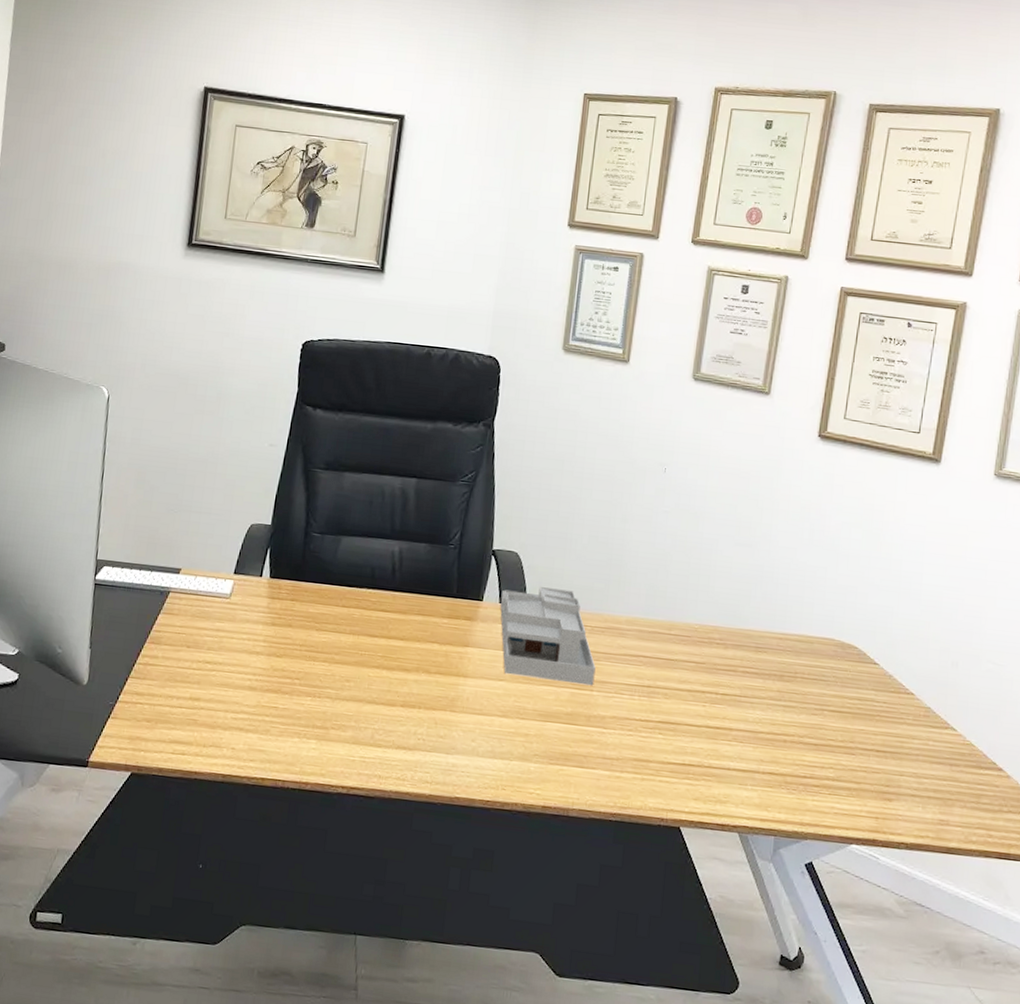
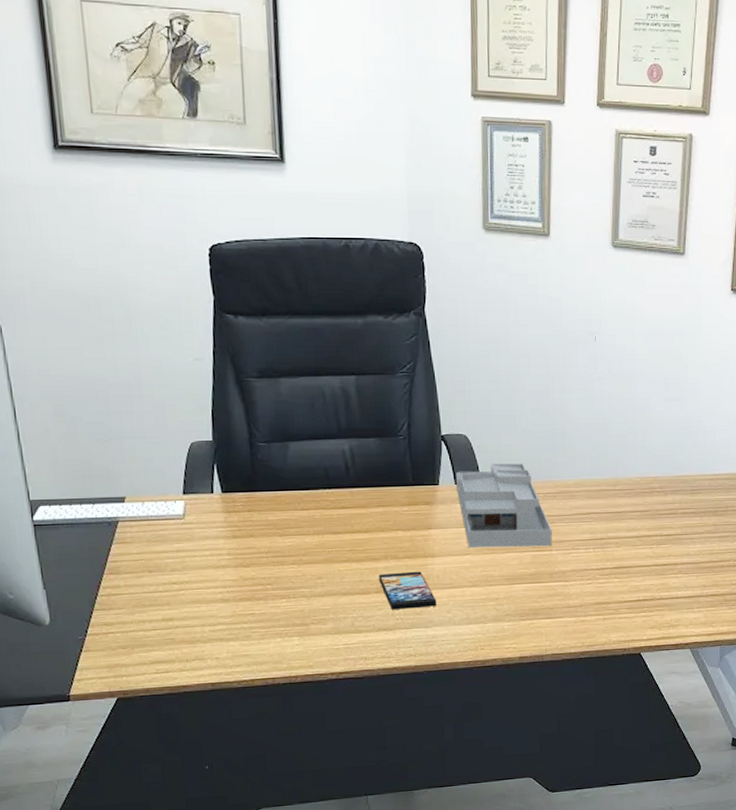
smartphone: none [407,687,463,732] -> present [379,571,437,610]

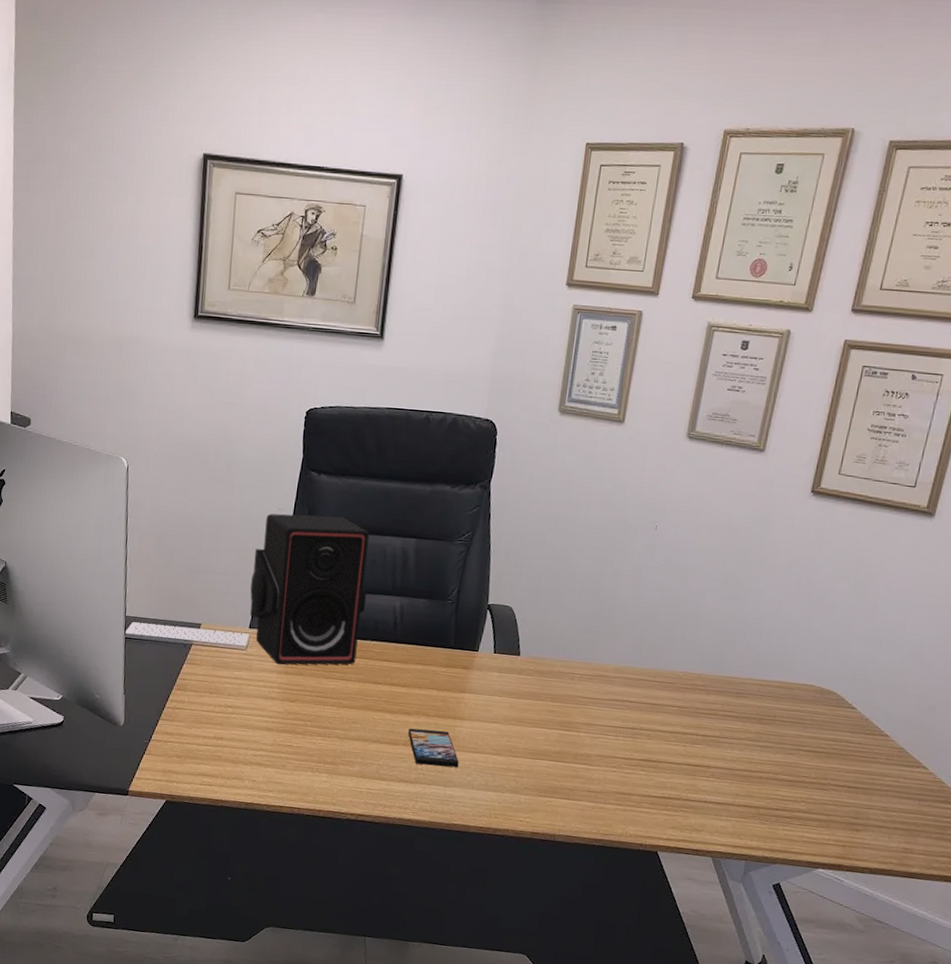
stereo: none [175,360,312,530] -> present [249,513,370,665]
desk organizer: present [455,463,552,549] -> none [494,637,584,728]

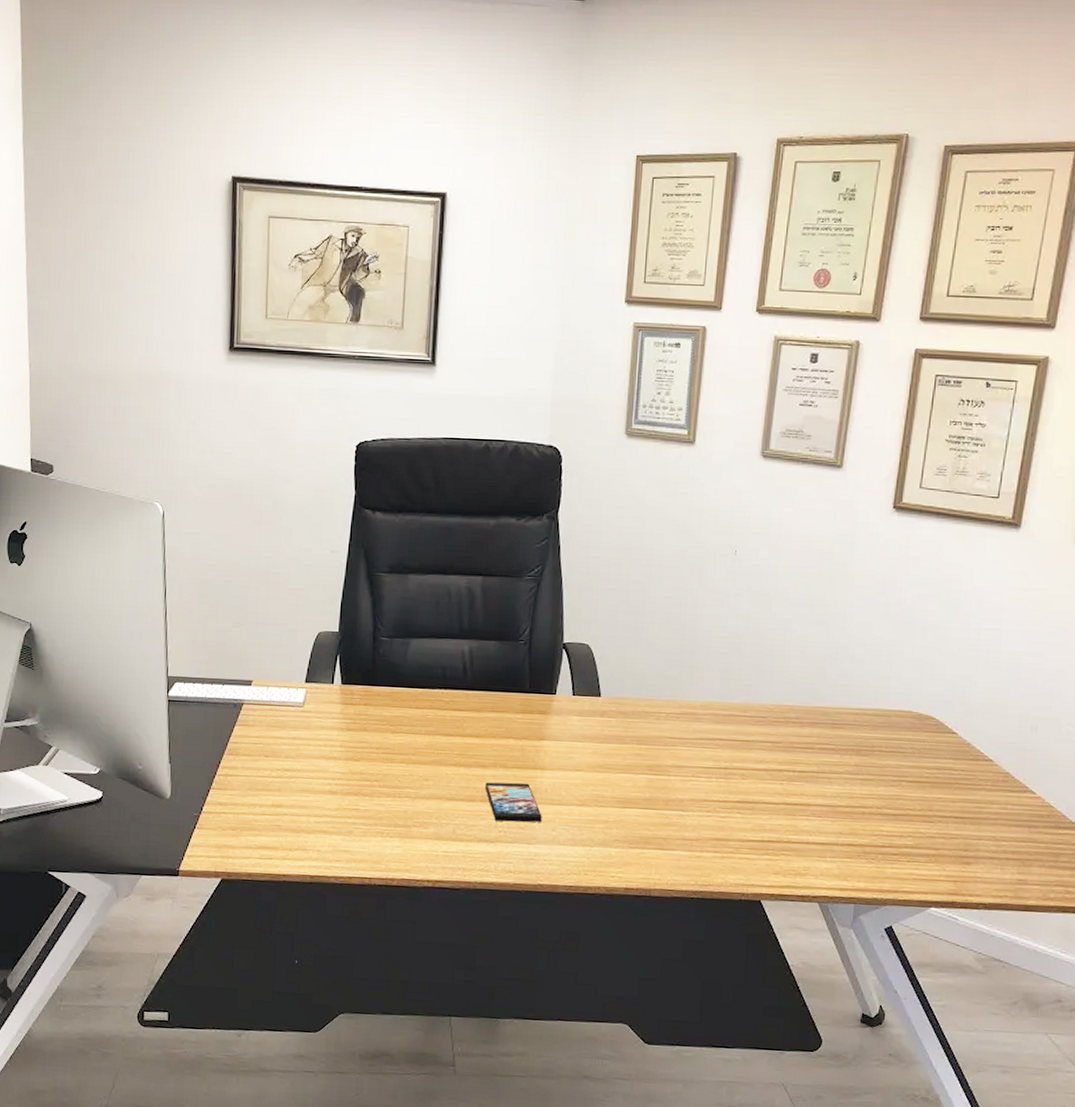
stereo: present [249,513,370,665] -> none [305,556,432,721]

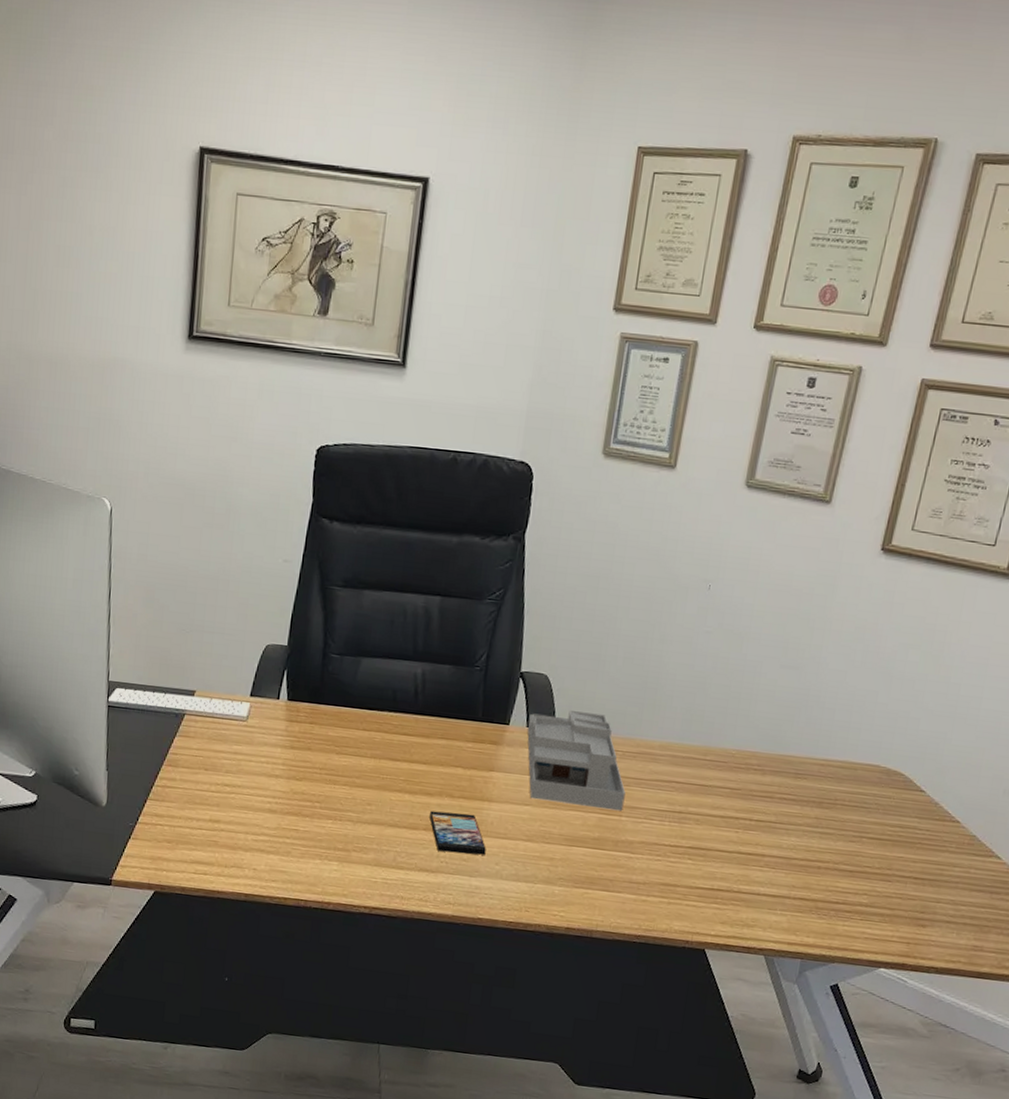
desk organizer: none [573,676,672,771] -> present [527,709,626,811]

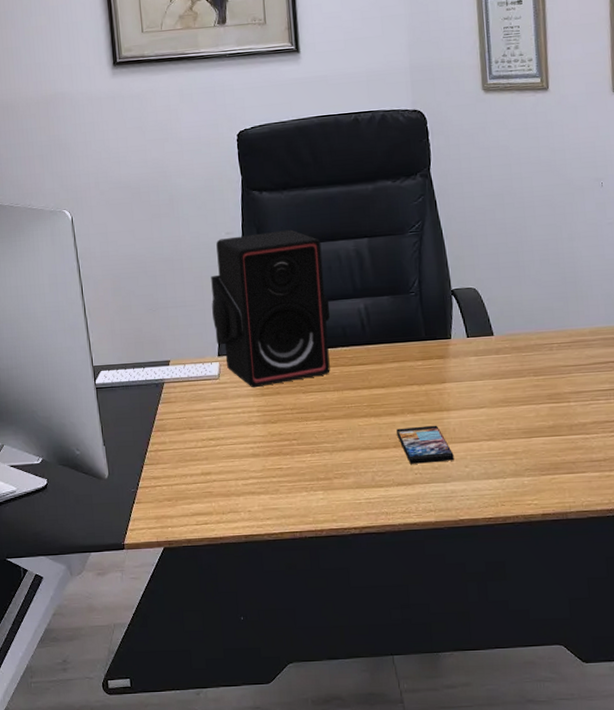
stereo: none [251,565,388,739] -> present [211,229,330,388]
desk organizer: present [527,709,626,811] -> none [467,314,570,402]

